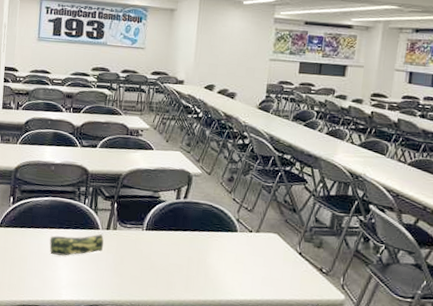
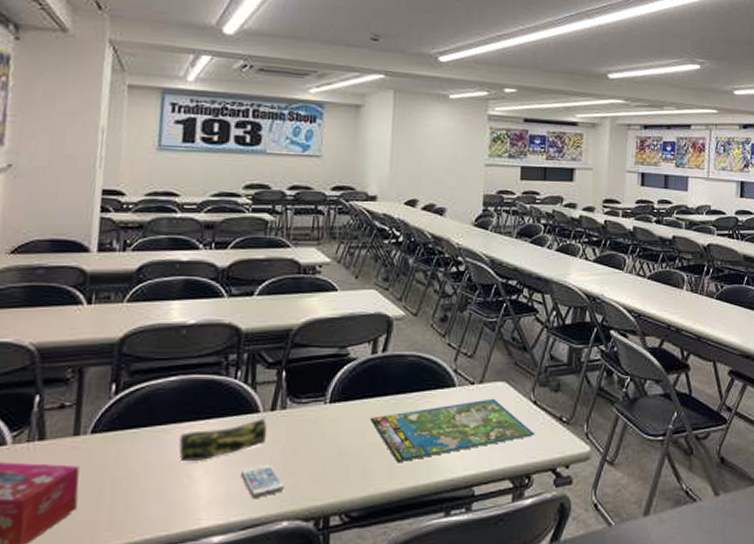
smartphone: none [87,265,115,287] -> present [241,463,285,498]
board game: none [173,245,298,281] -> present [369,398,534,463]

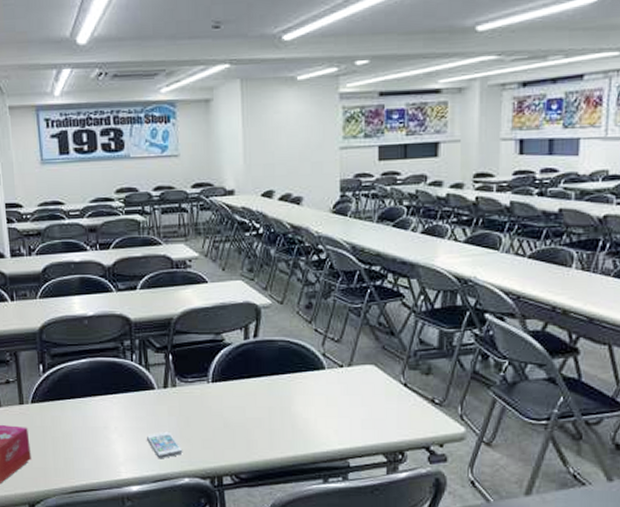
pencil case: present [179,417,267,461] -> none [96,393,162,427]
board game: present [369,398,534,463] -> none [248,380,406,436]

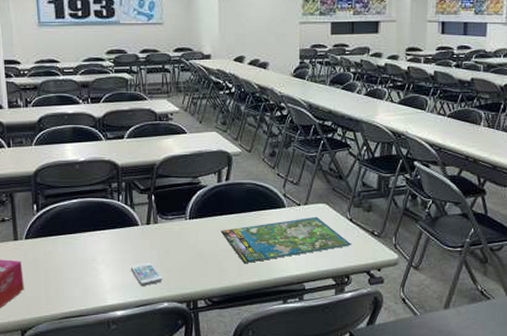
board game: none [248,380,406,436] -> present [220,216,351,264]

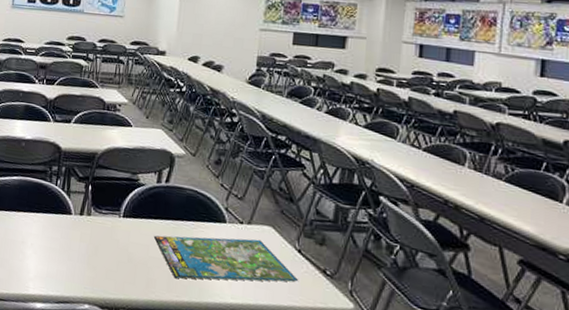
smartphone: present [131,262,163,286] -> none [57,256,88,281]

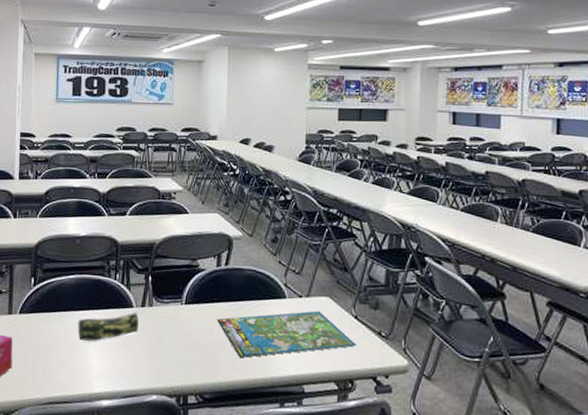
pencil case: none [17,219,77,244] -> present [77,311,139,341]

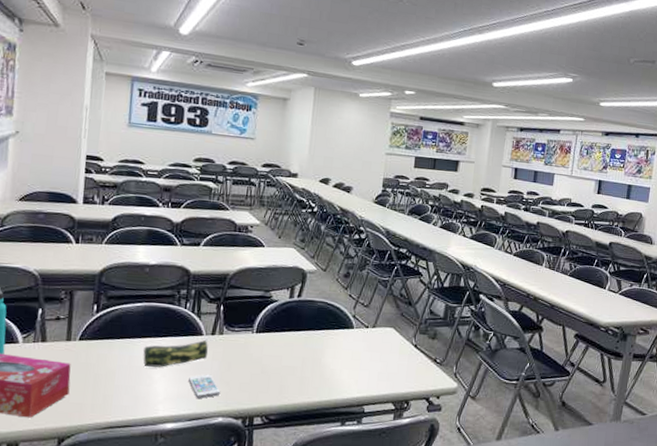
smartphone: none [122,348,154,374] -> present [188,374,221,398]
board game: present [216,310,356,358] -> none [286,340,414,383]

